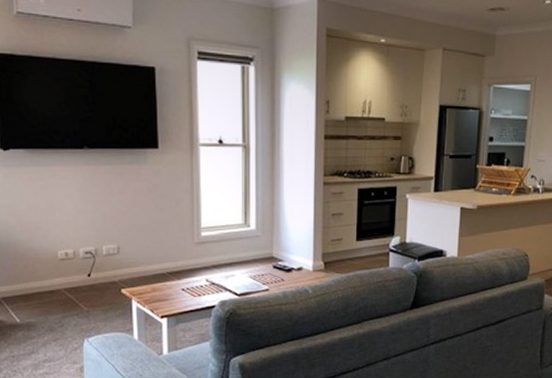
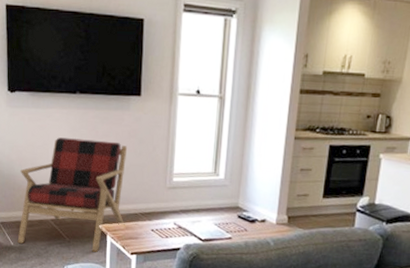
armchair: none [22,197,151,320] -> present [17,137,128,252]

